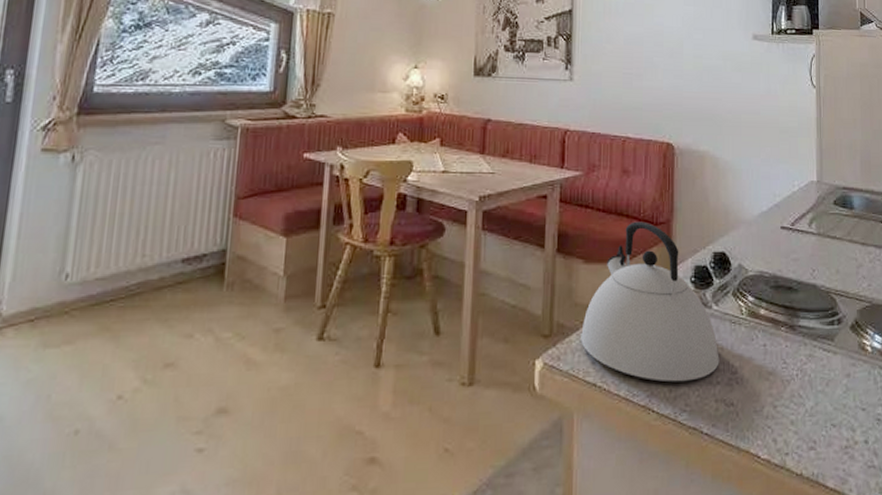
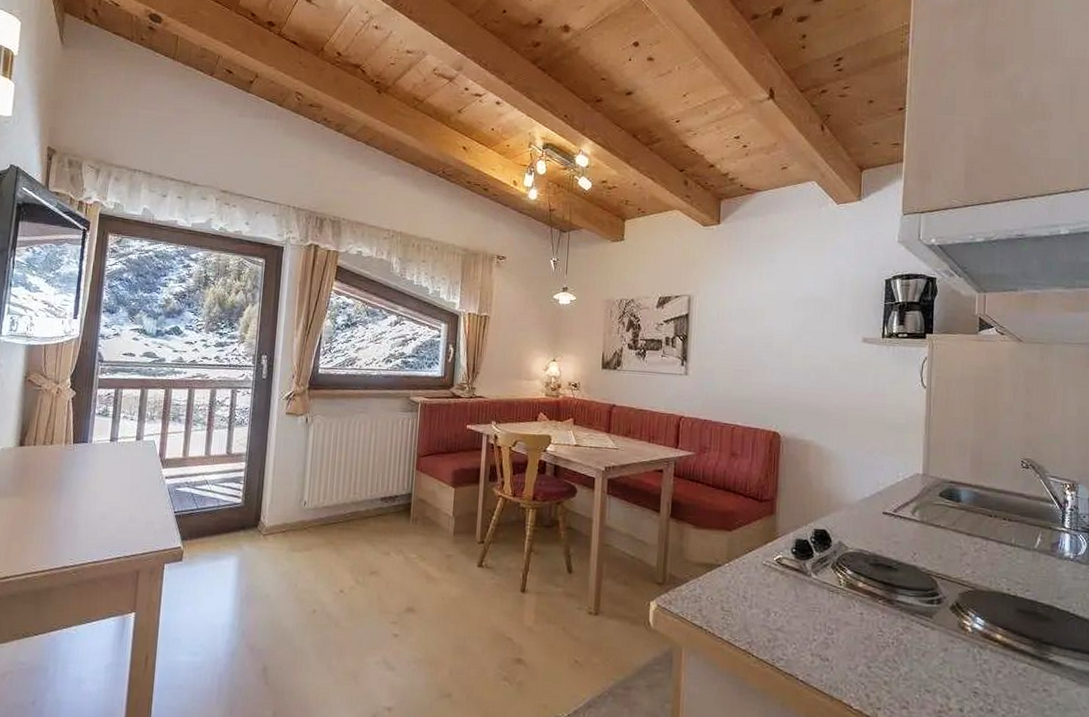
kettle: present [581,221,719,382] -> none [690,497,817,635]

